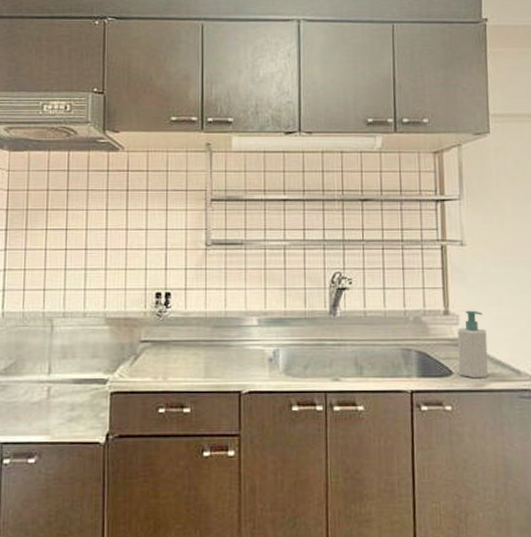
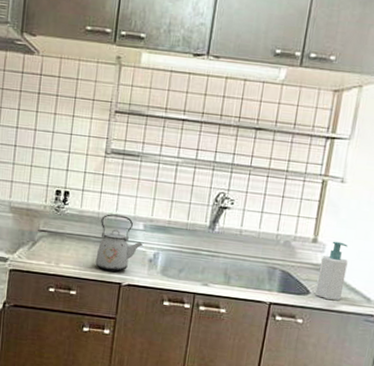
kettle: none [208,312,259,378] -> present [95,214,143,272]

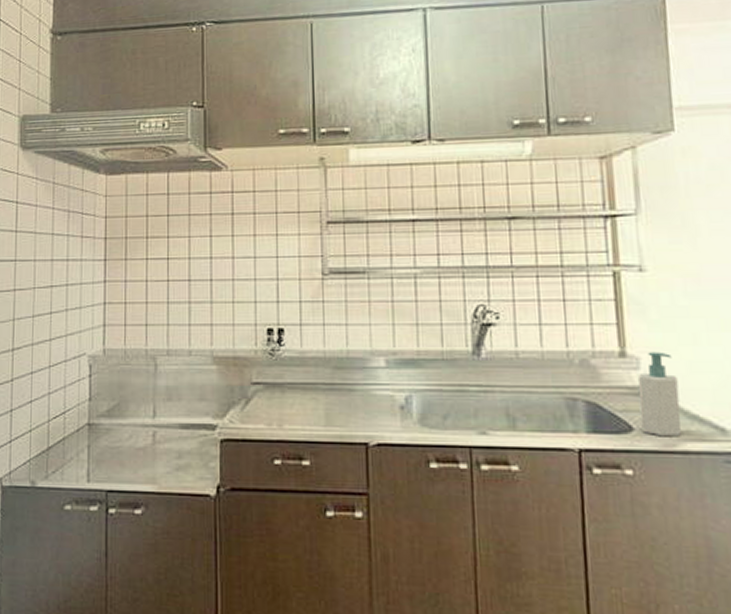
kettle: present [95,214,143,272] -> none [329,351,388,428]

